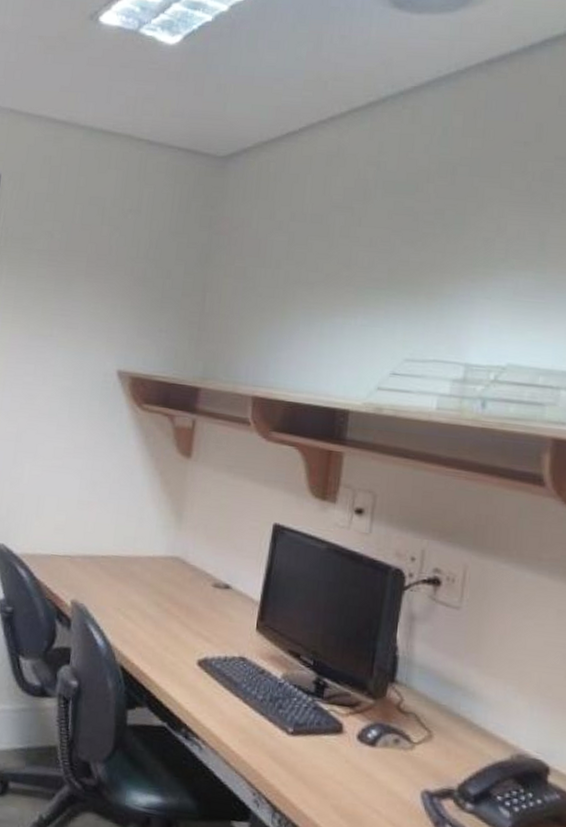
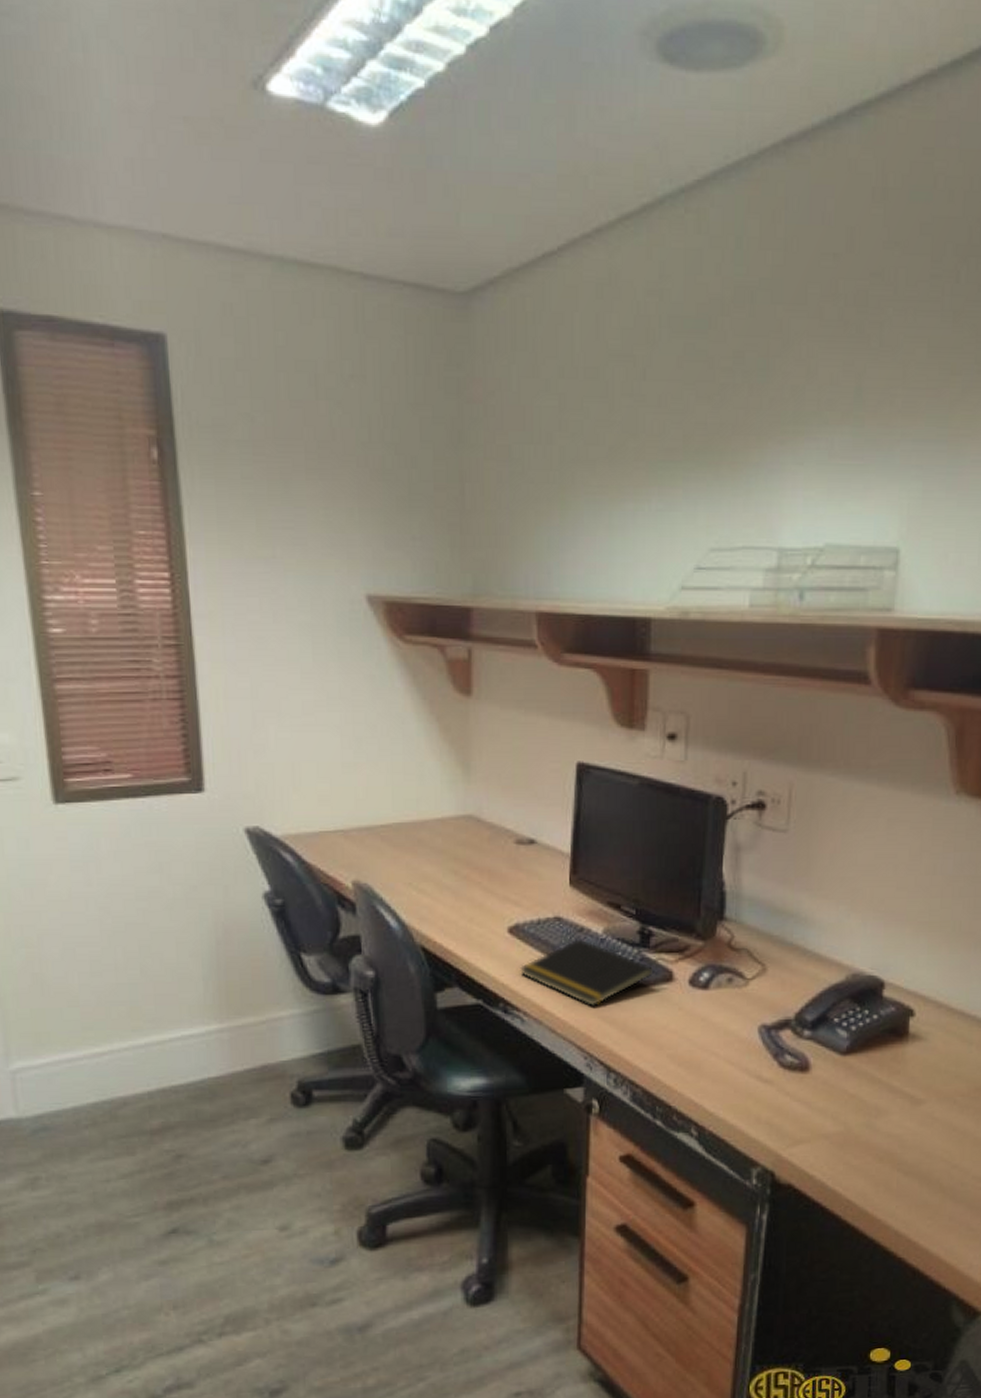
notepad: none [203,679,326,747] -> present [520,939,654,1007]

